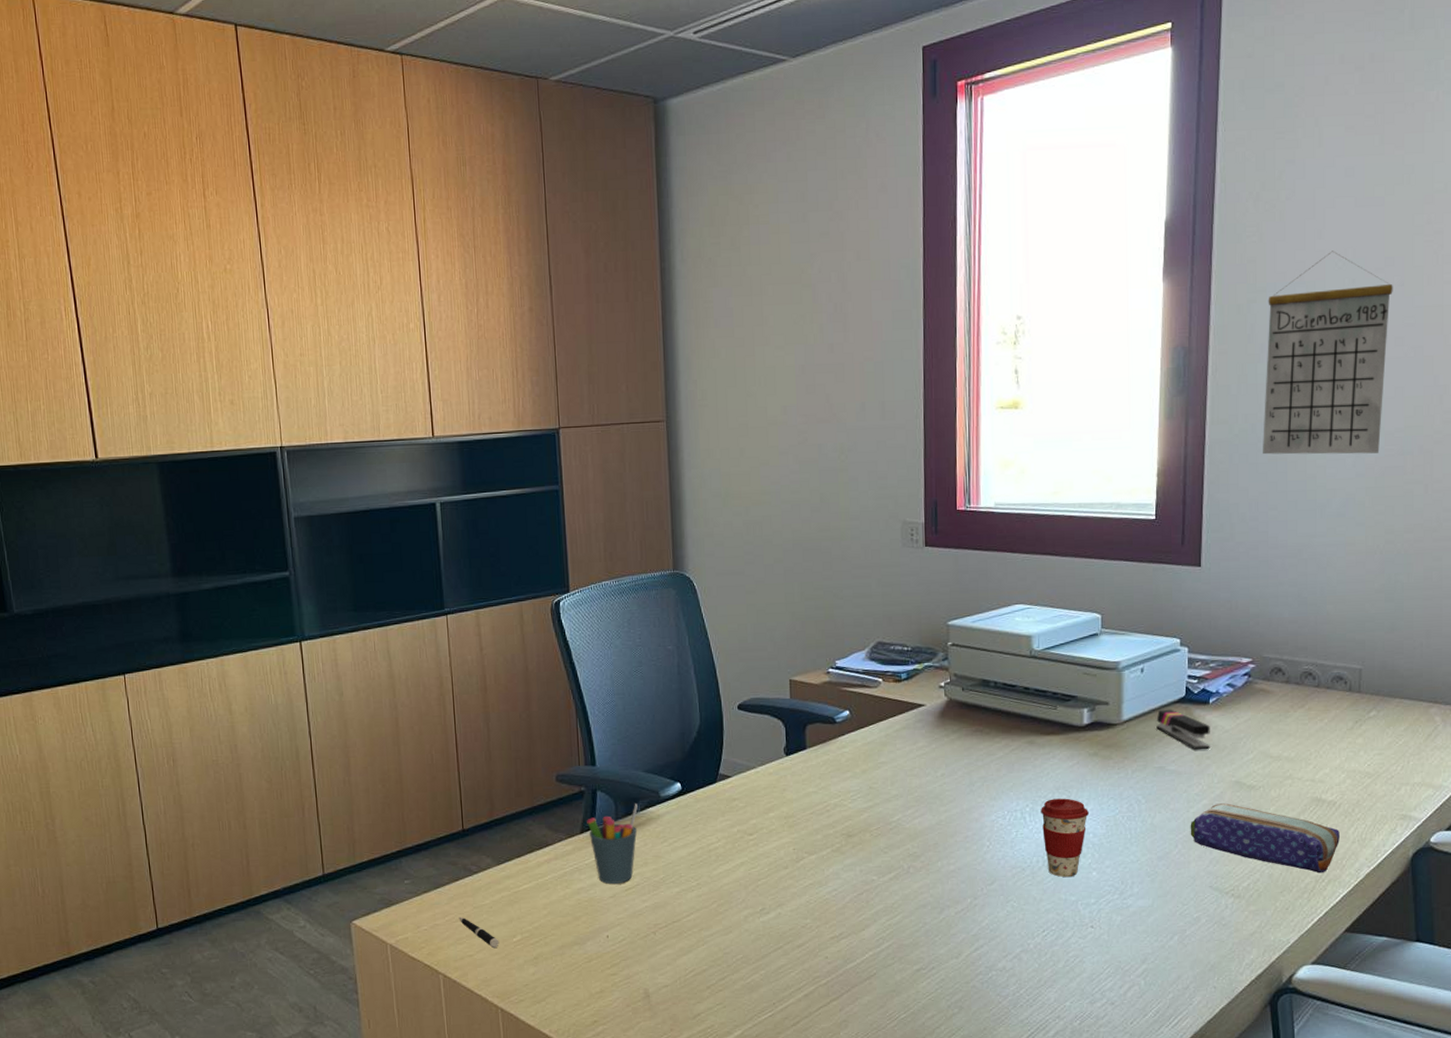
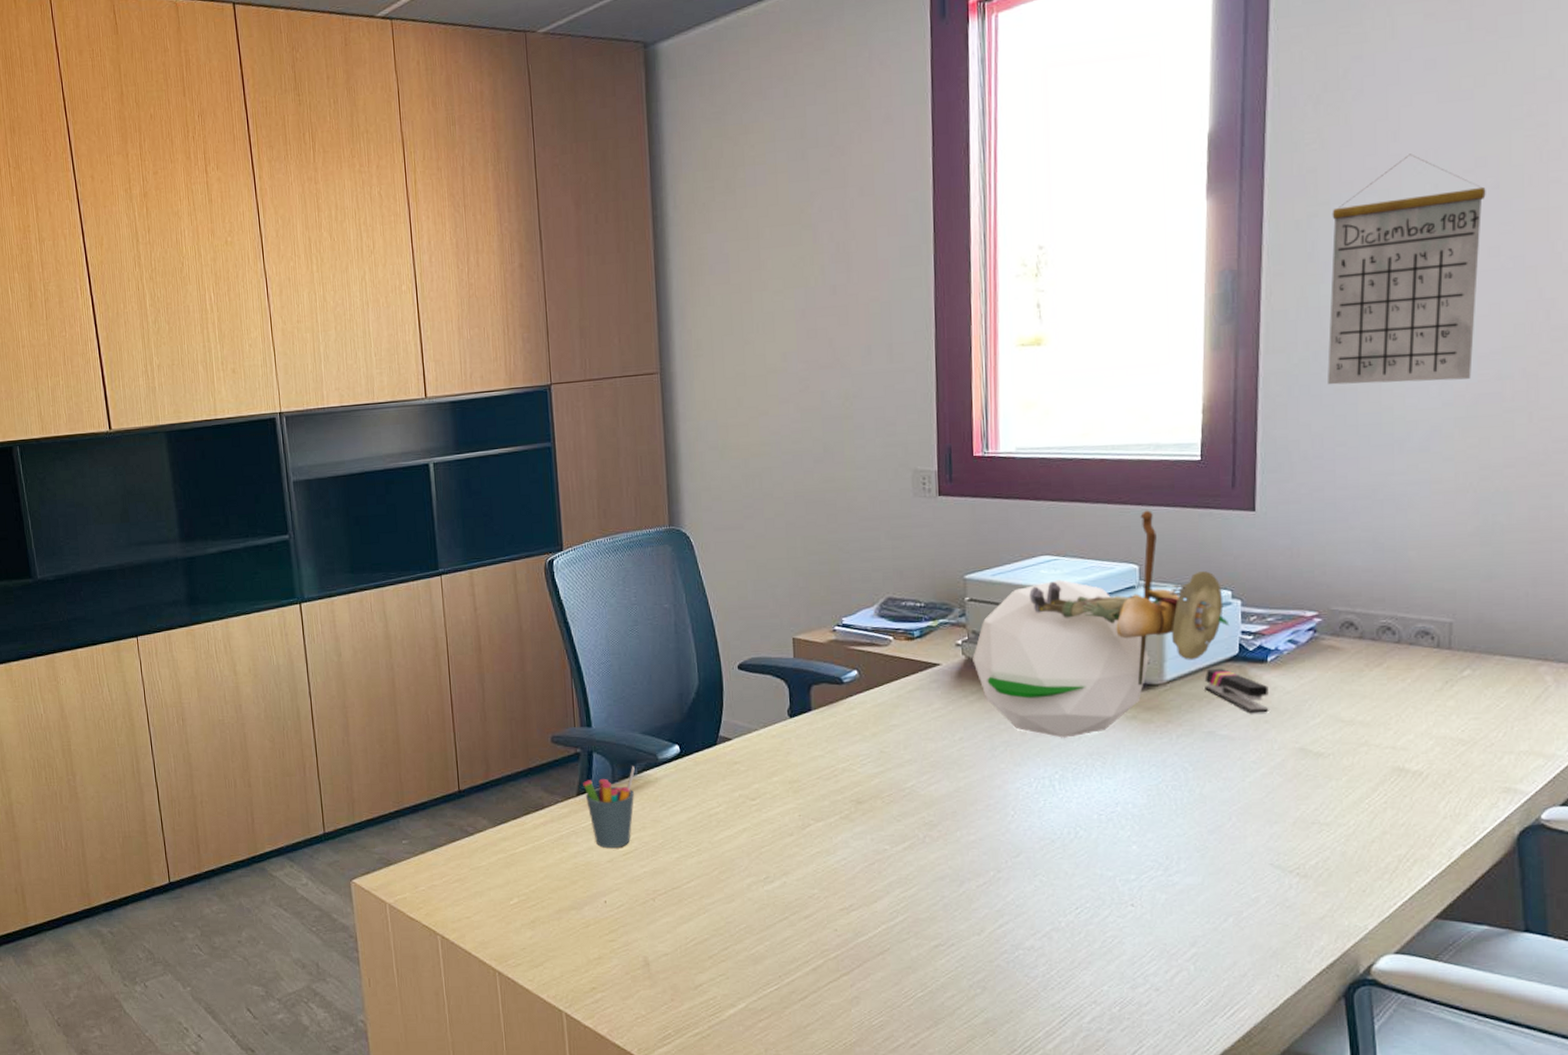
pen: present [458,917,499,949] -> none [455,878,496,911]
toy figurine: none [954,564,1178,774] -> present [972,510,1230,738]
coffee cup: present [1041,798,1089,878] -> none [1072,765,1127,851]
pencil case: present [1190,803,1340,874] -> none [1246,772,1427,852]

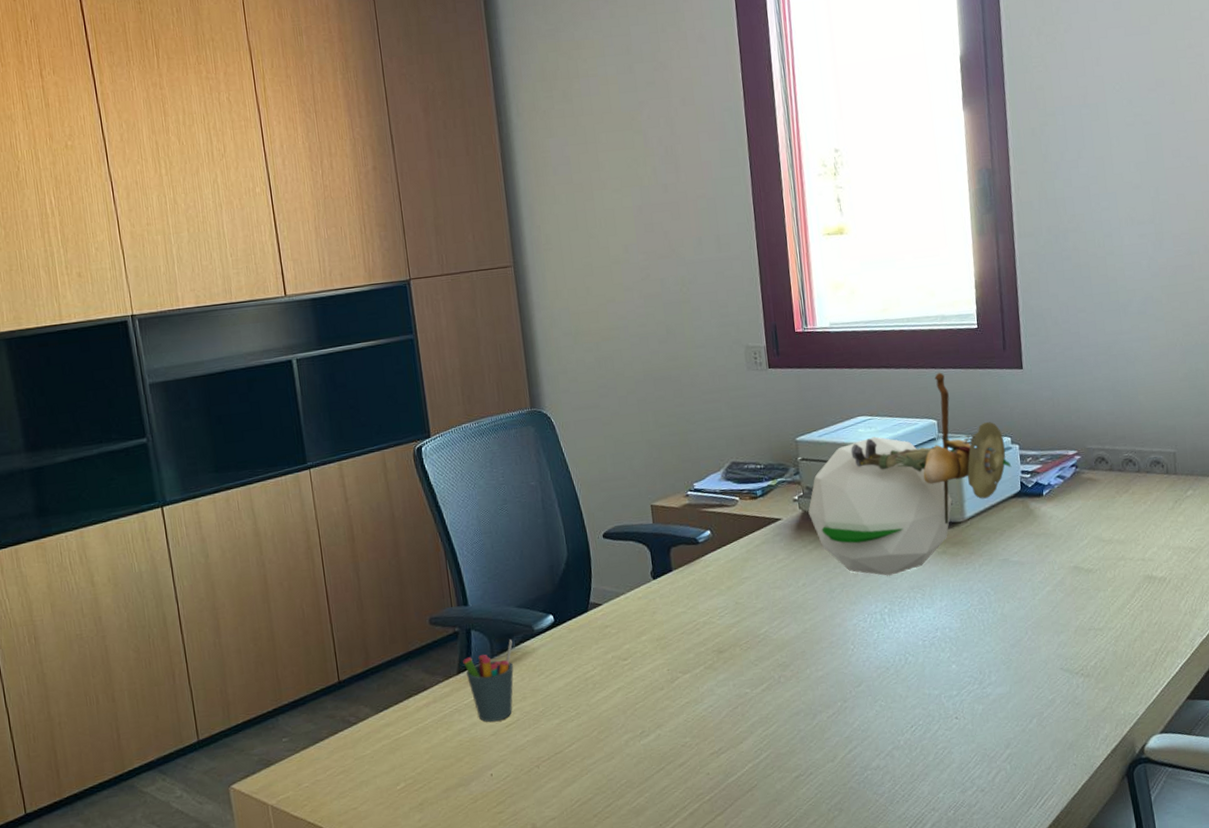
stapler: present [1204,668,1269,714] -> none [996,503,1048,541]
calendar: present [1327,153,1486,385] -> none [1058,75,1170,262]

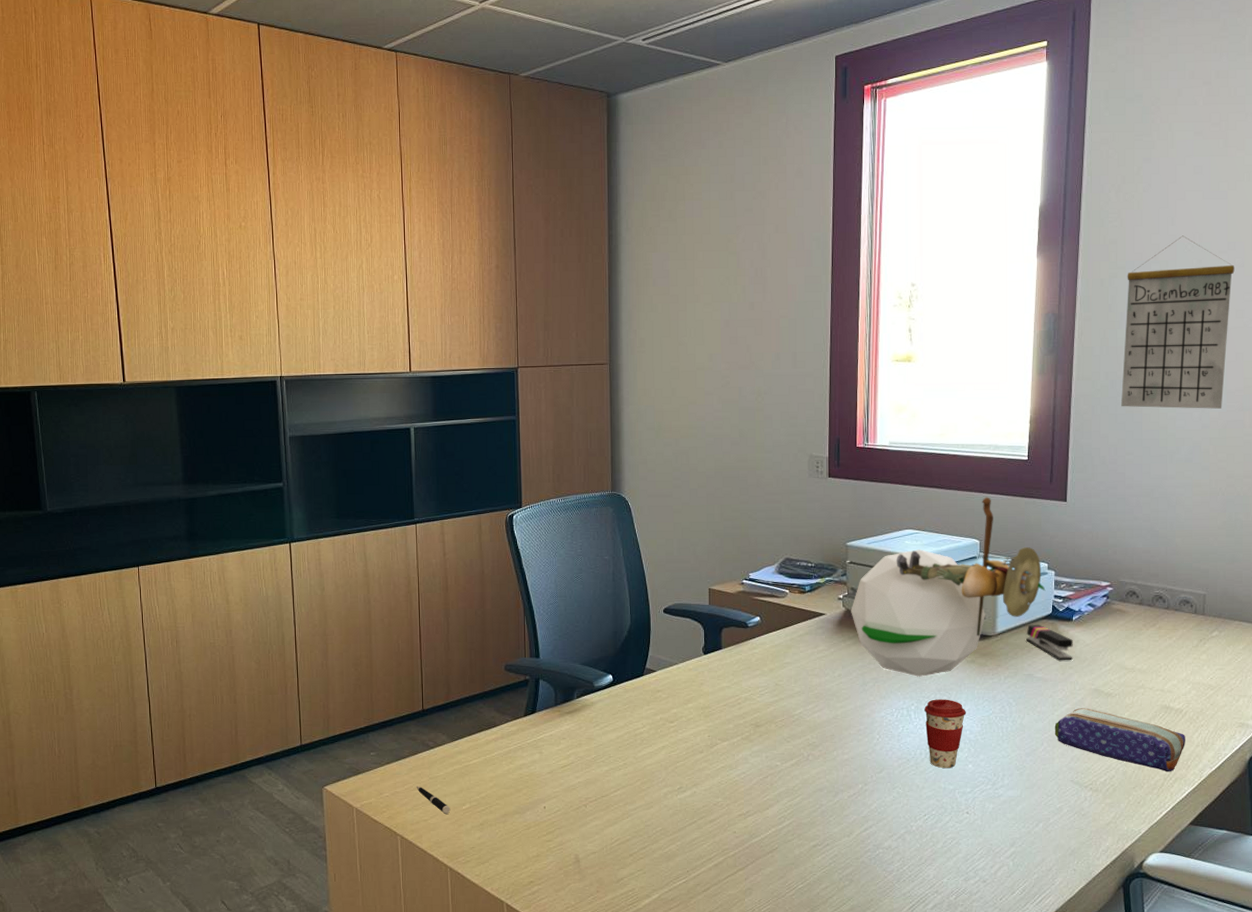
pen: none [340,769,383,799] -> present [416,786,451,815]
pen holder: present [463,639,514,722] -> none [530,692,574,761]
coffee cup: none [898,596,943,673] -> present [924,699,966,769]
stapler: none [996,503,1048,541] -> present [1026,624,1073,661]
pencil case: none [1037,588,1173,647] -> present [1054,708,1185,772]
calendar: none [1058,75,1170,262] -> present [1121,235,1235,409]

